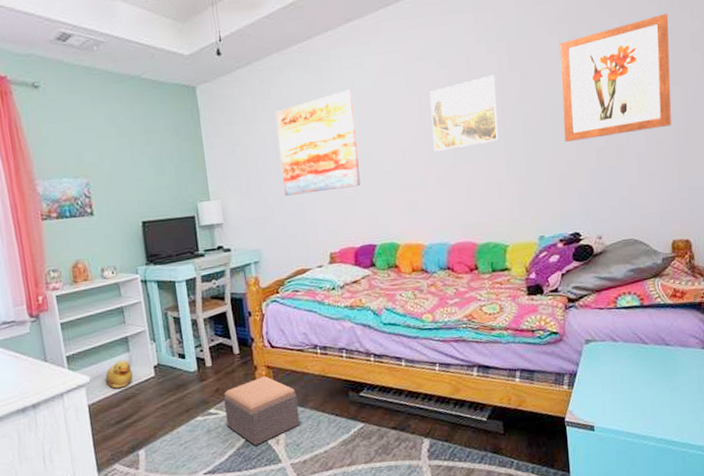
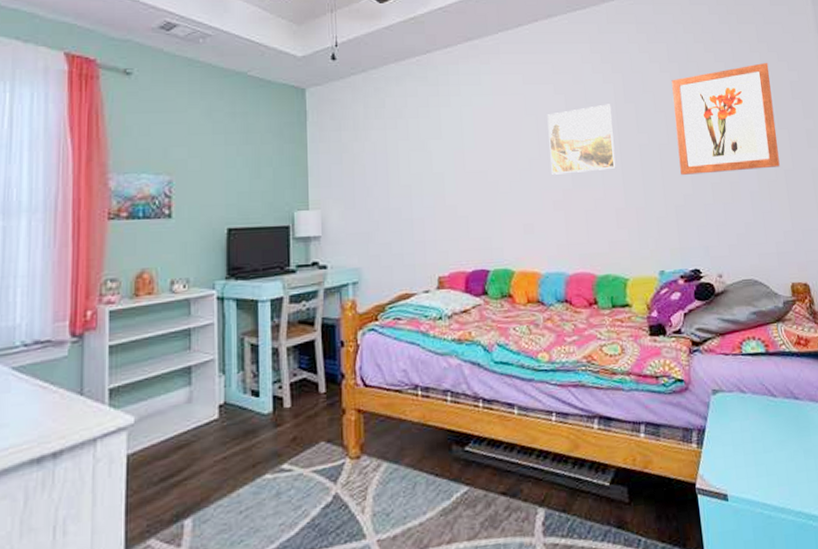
rubber duck: present [105,359,133,389] -> none [156,395,190,434]
footstool: present [224,376,300,445] -> none [301,423,392,514]
wall art: present [276,89,361,196] -> none [389,105,475,211]

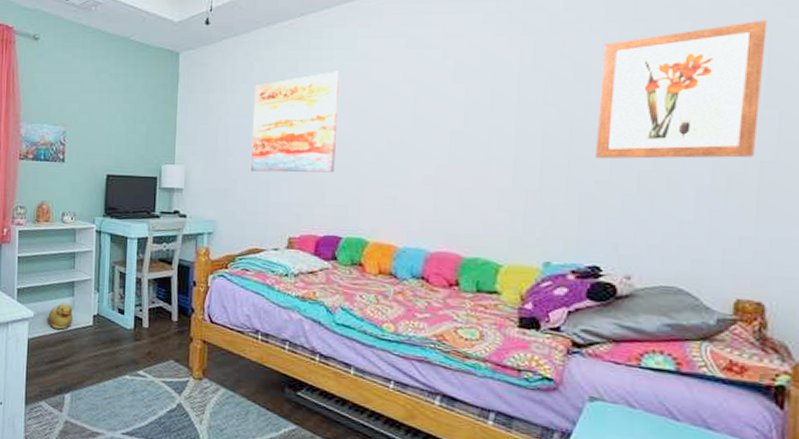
rubber duck: none [156,395,190,434] -> present [48,302,73,330]
wall art: none [389,105,475,211] -> present [250,71,341,173]
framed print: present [547,104,616,175] -> none [426,72,514,148]

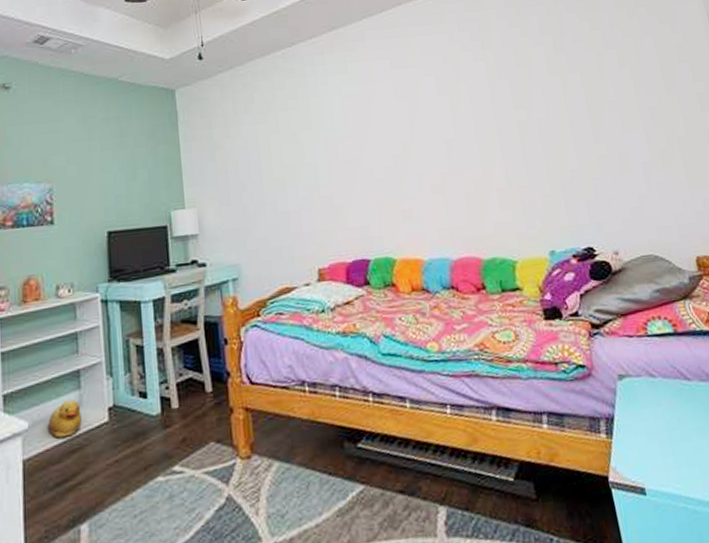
wall art: present [250,71,341,173] -> none [258,94,350,204]
wall art: present [596,19,768,159] -> none [546,26,672,151]

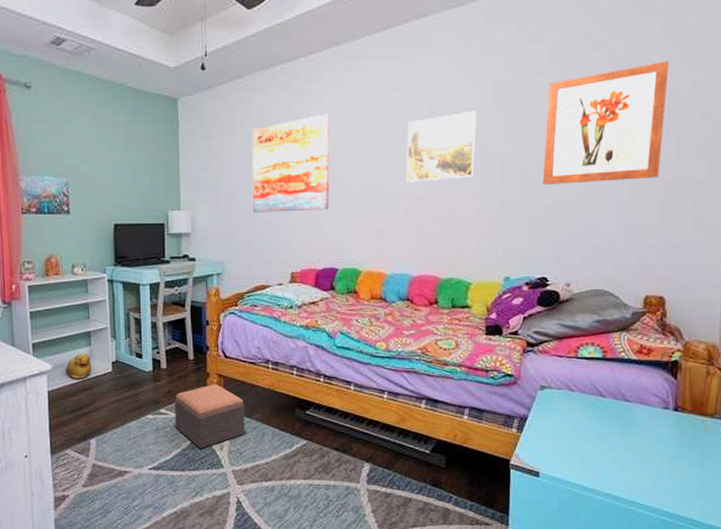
footstool: none [191,421,285,517] -> present [175,384,245,448]
wall art: none [258,94,350,204] -> present [252,113,330,213]
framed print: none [418,82,495,158] -> present [407,110,477,182]
wall art: none [546,26,672,151] -> present [543,60,670,186]

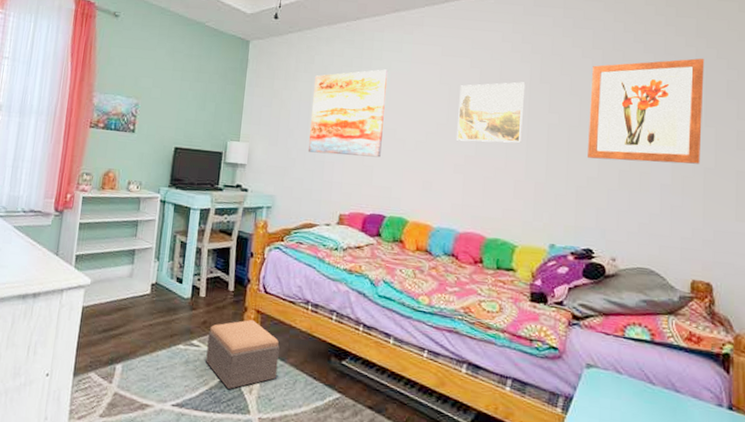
rubber duck: present [66,352,92,379] -> none [105,269,131,298]

